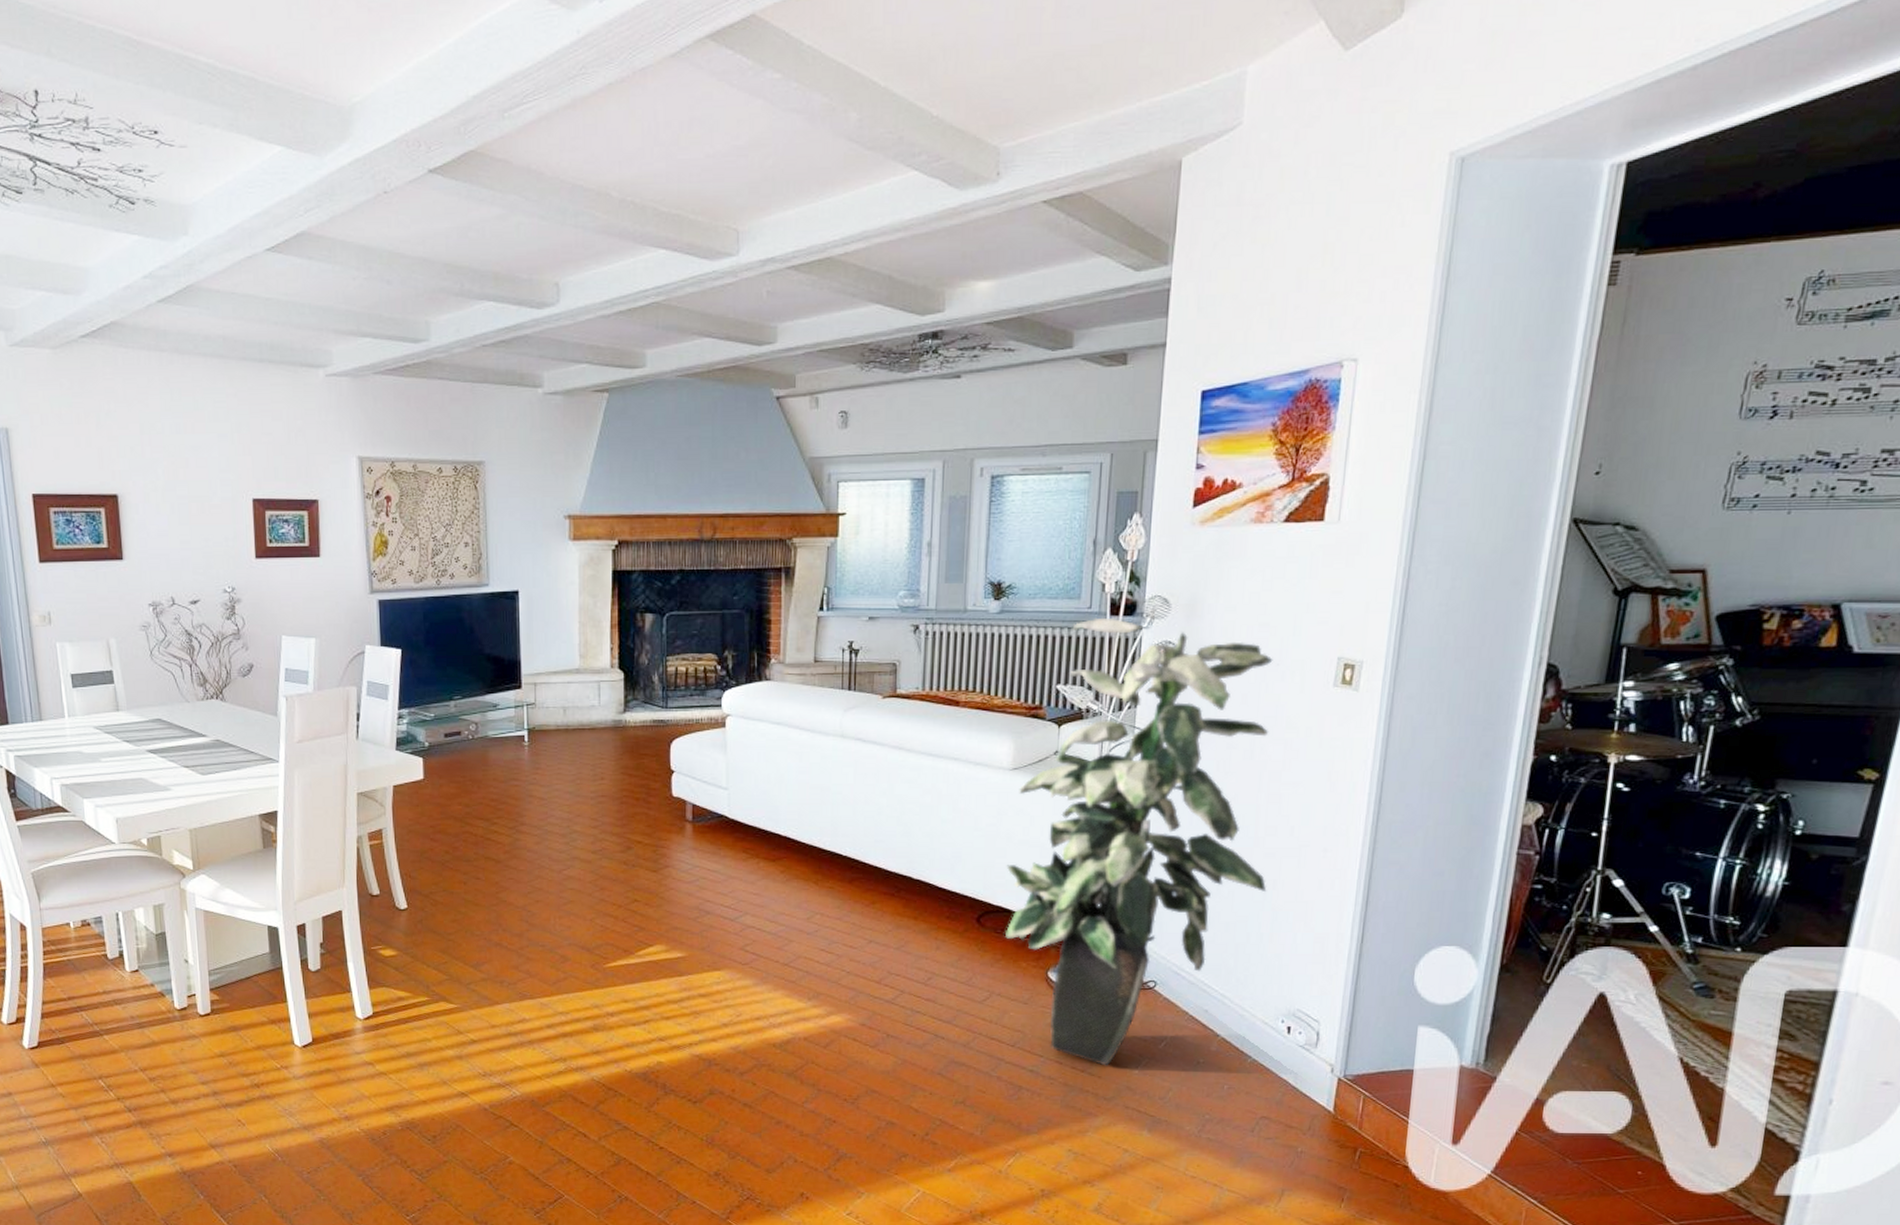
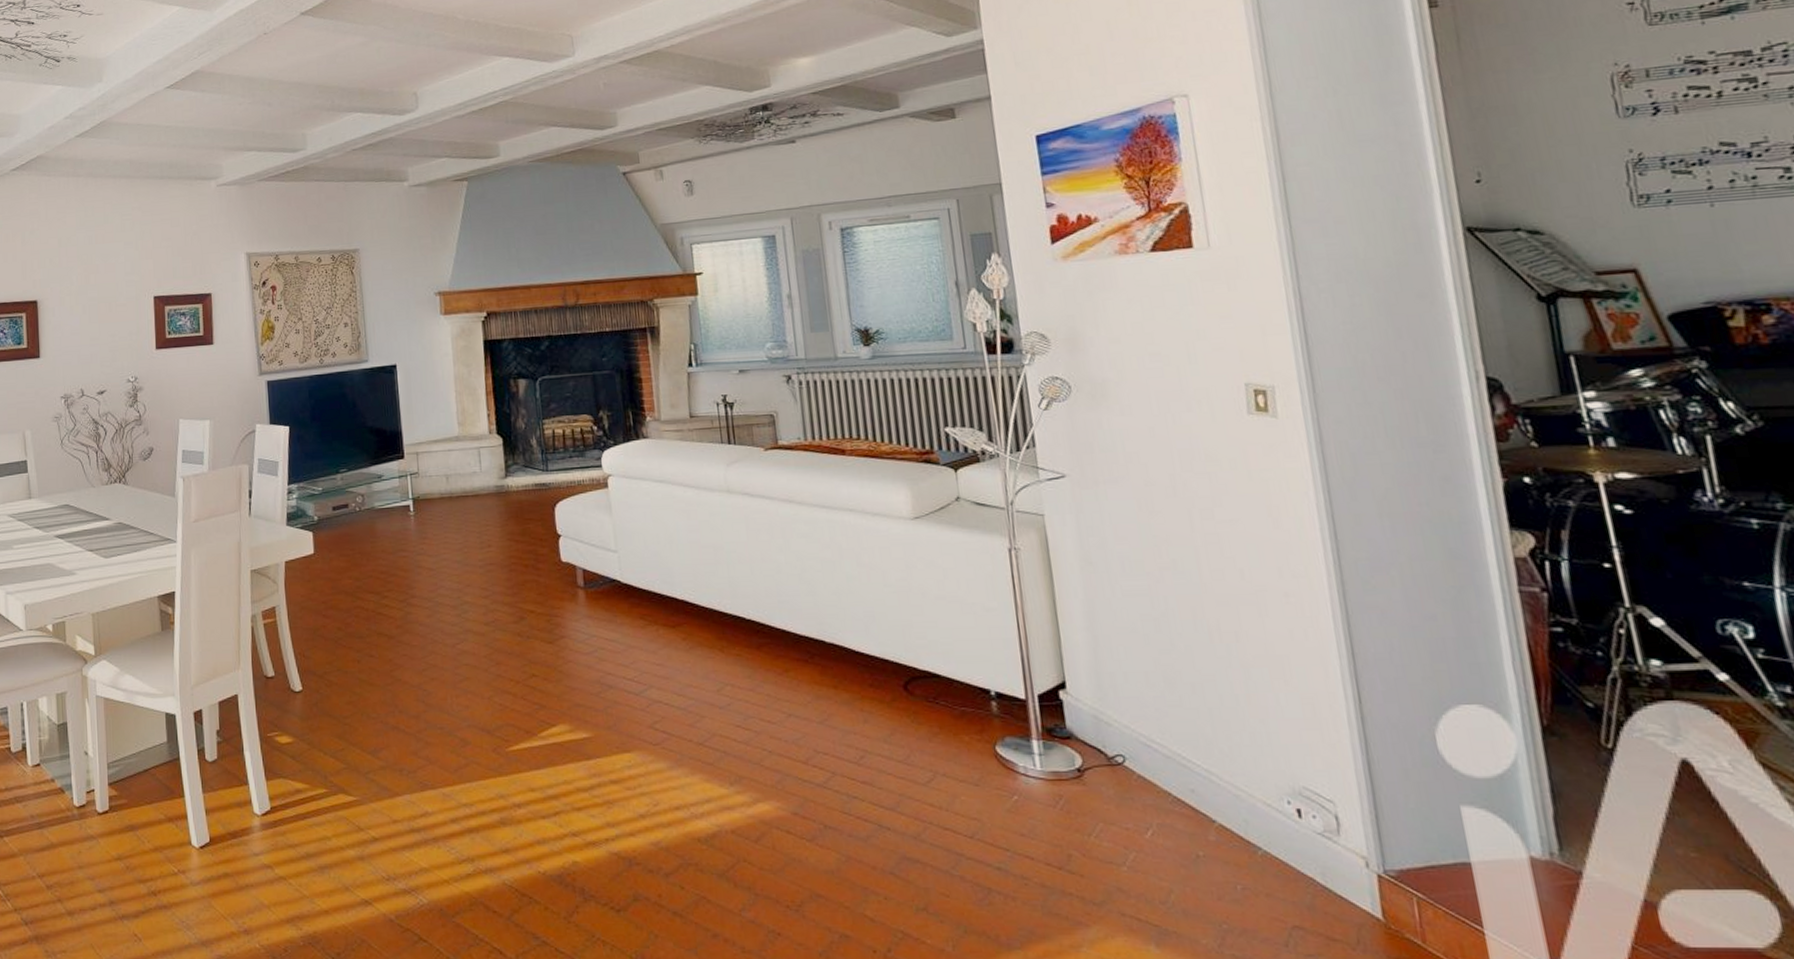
indoor plant: present [1006,617,1273,1066] -> none [924,356,1230,862]

